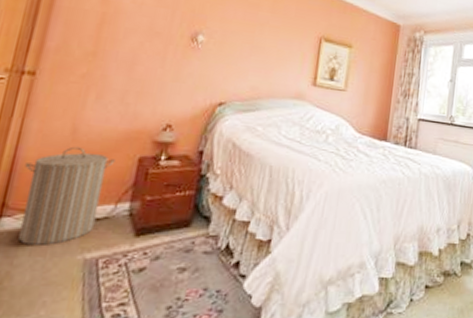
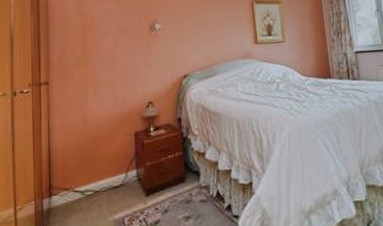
laundry hamper: present [18,146,115,245] -> none [58,132,118,215]

